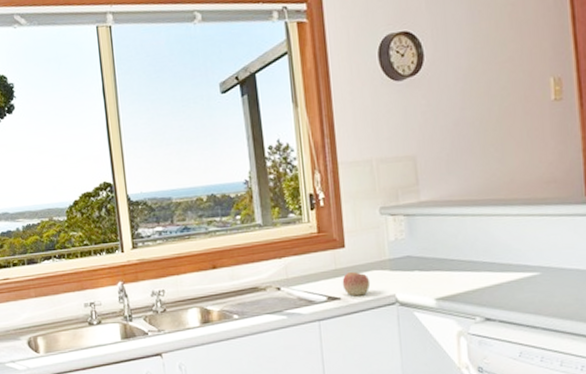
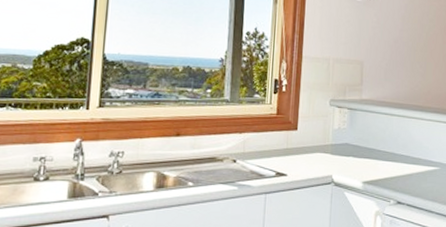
apple: present [342,272,371,297] -> none [290,153,314,174]

